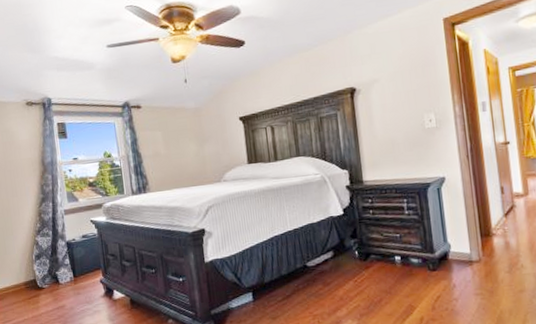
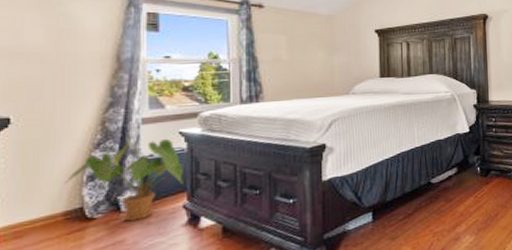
house plant: none [21,224,98,292] -> present [63,136,183,222]

